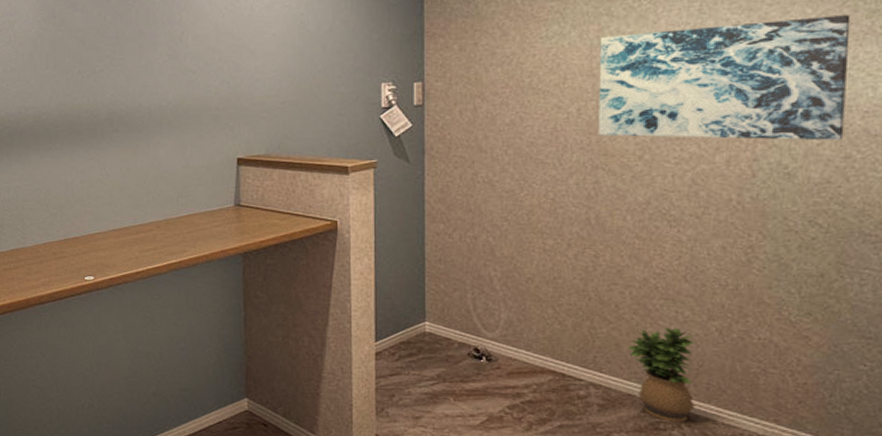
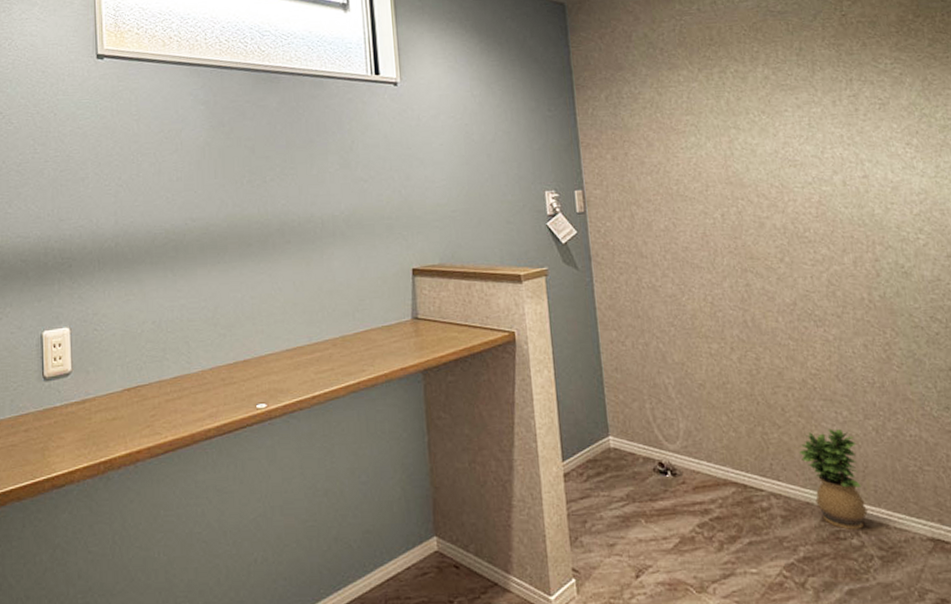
wall art: present [598,15,851,141] -> none [731,130,943,242]

